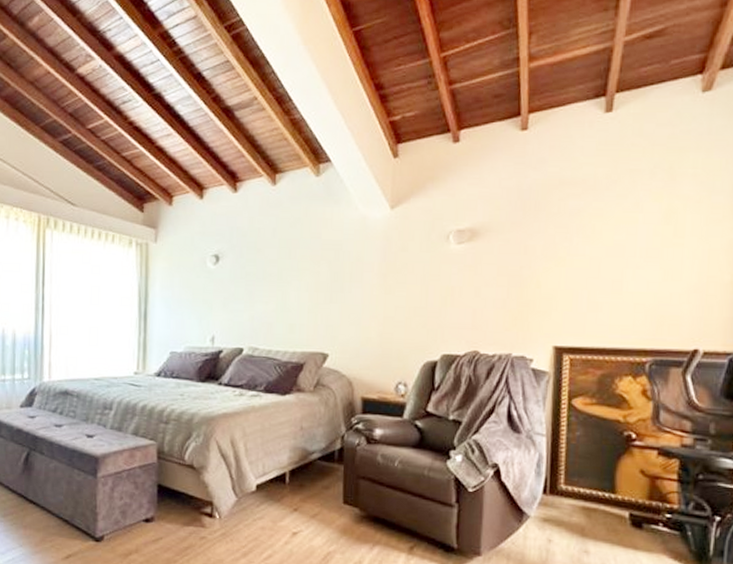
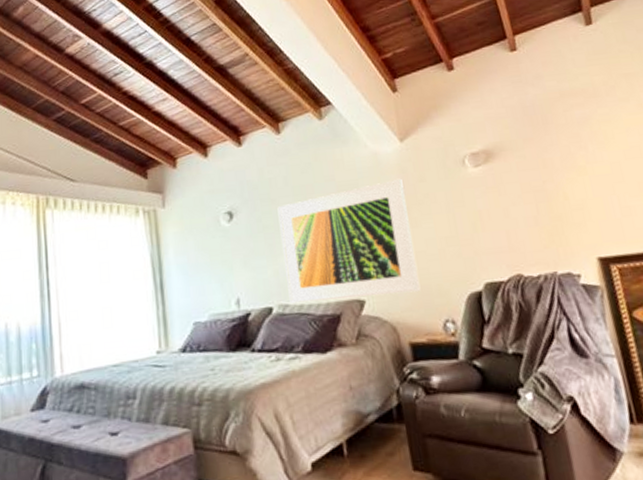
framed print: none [259,245,385,353] -> present [277,178,421,303]

